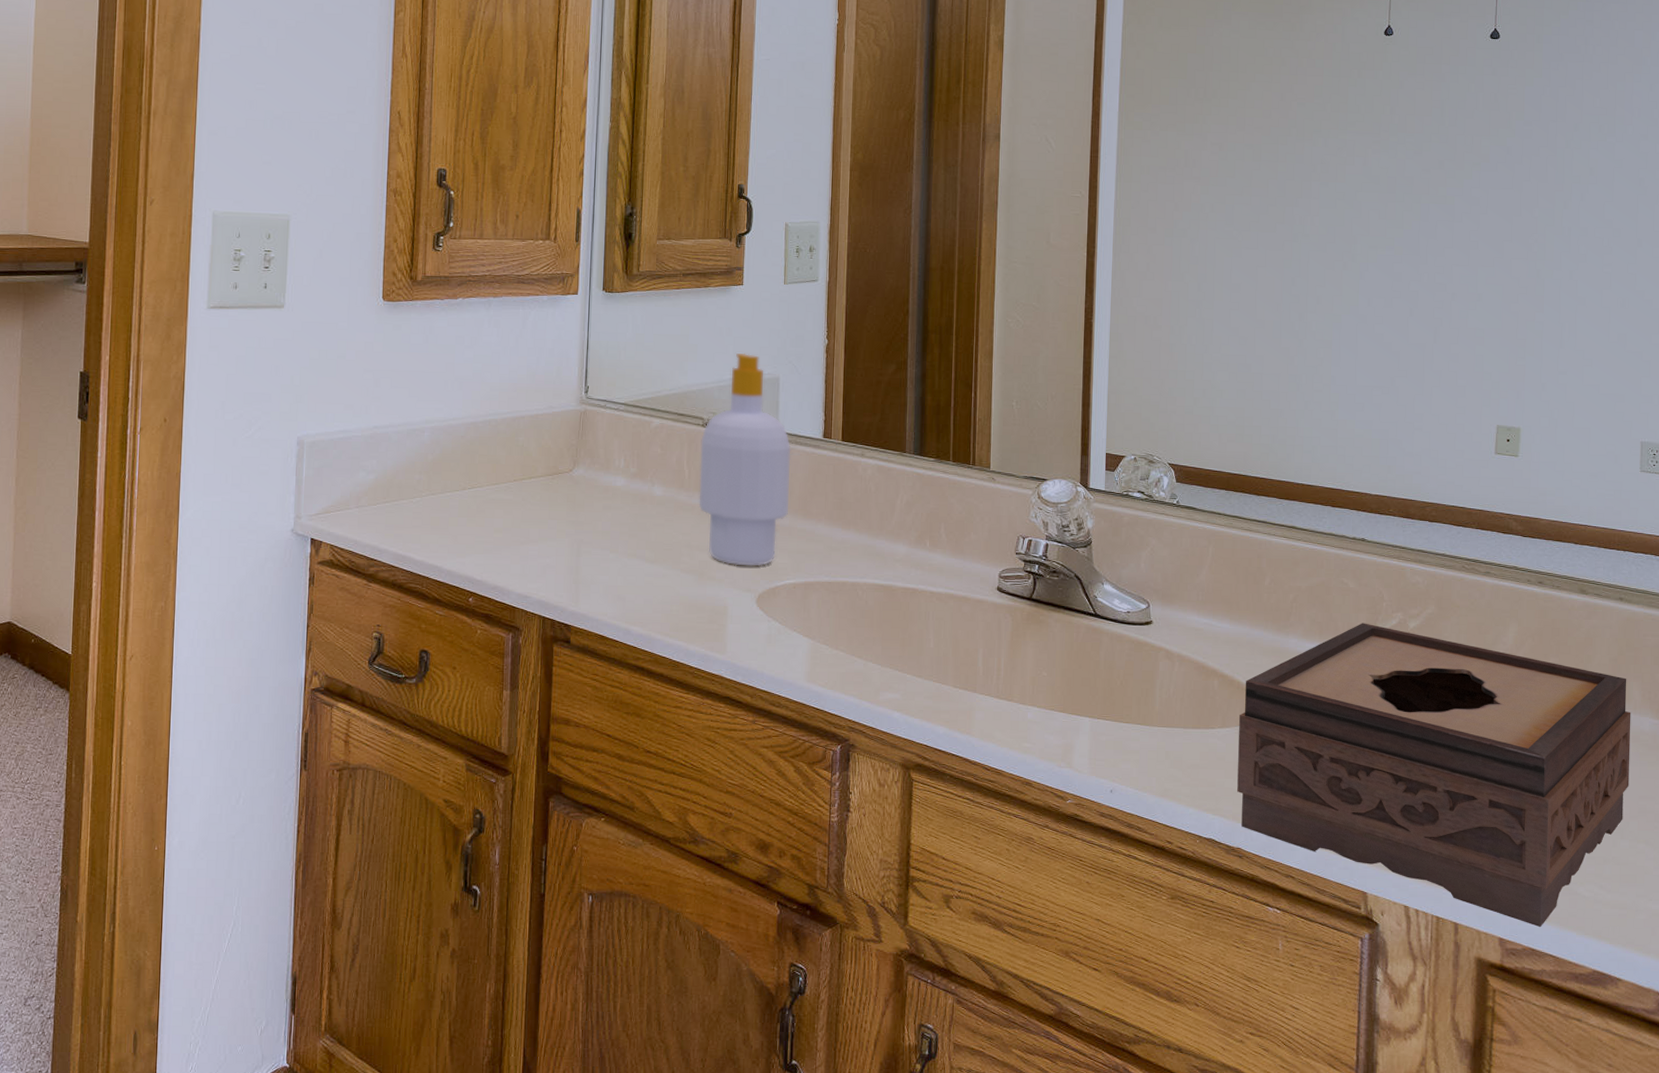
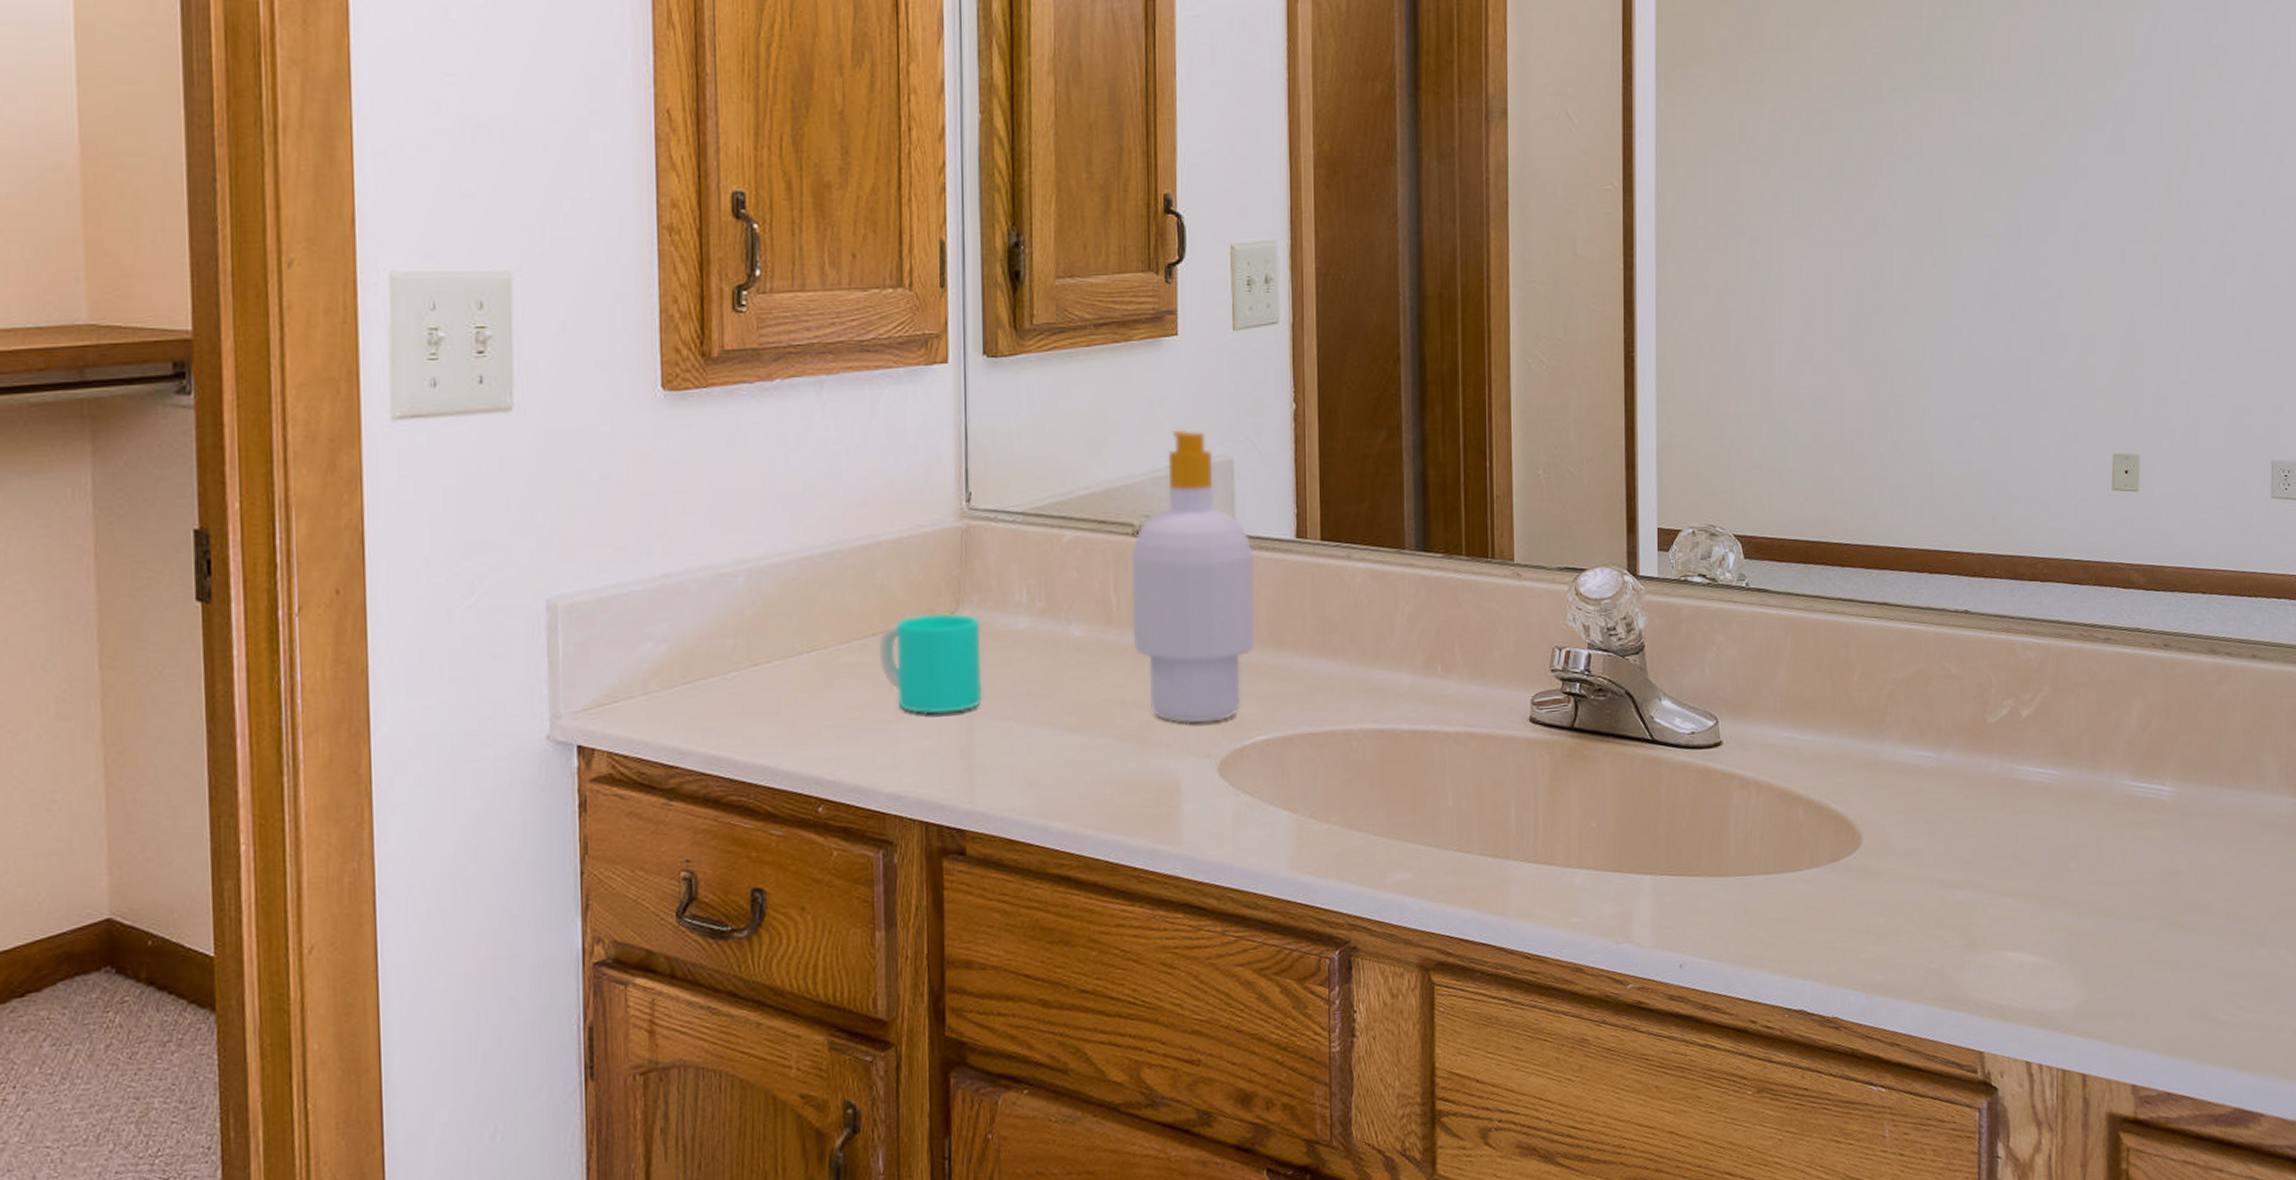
cup: none [517,469,589,541] -> present [878,612,982,715]
tissue box: present [1237,623,1631,927] -> none [1830,716,2268,1065]

